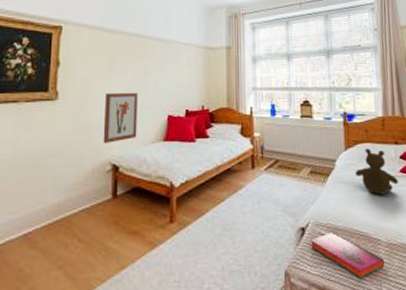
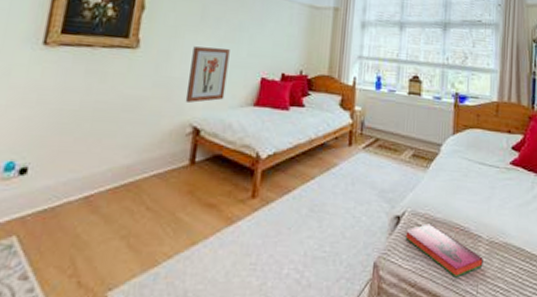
teddy bear: present [355,148,399,195] -> none [461,135,508,187]

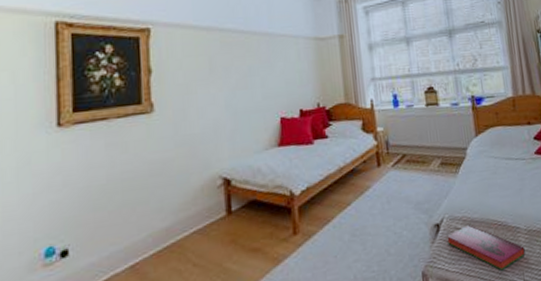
wall art: present [185,46,230,103] -> none [208,95,248,156]

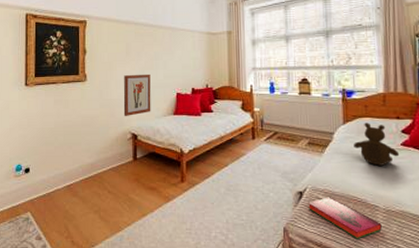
wall art: none [208,95,248,156] -> present [123,74,151,116]
teddy bear: none [488,132,535,181] -> present [354,123,400,166]

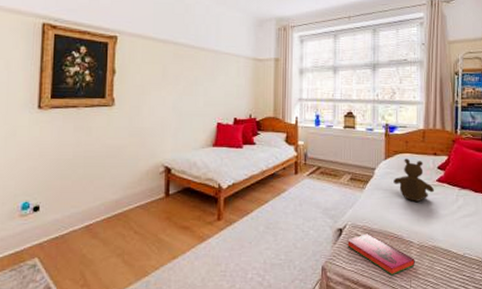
wall art: present [123,74,151,116] -> none [156,100,189,147]

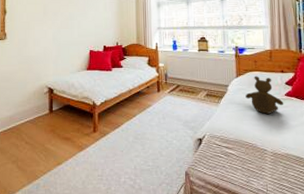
hardback book: present [347,233,415,276] -> none [207,143,270,180]

